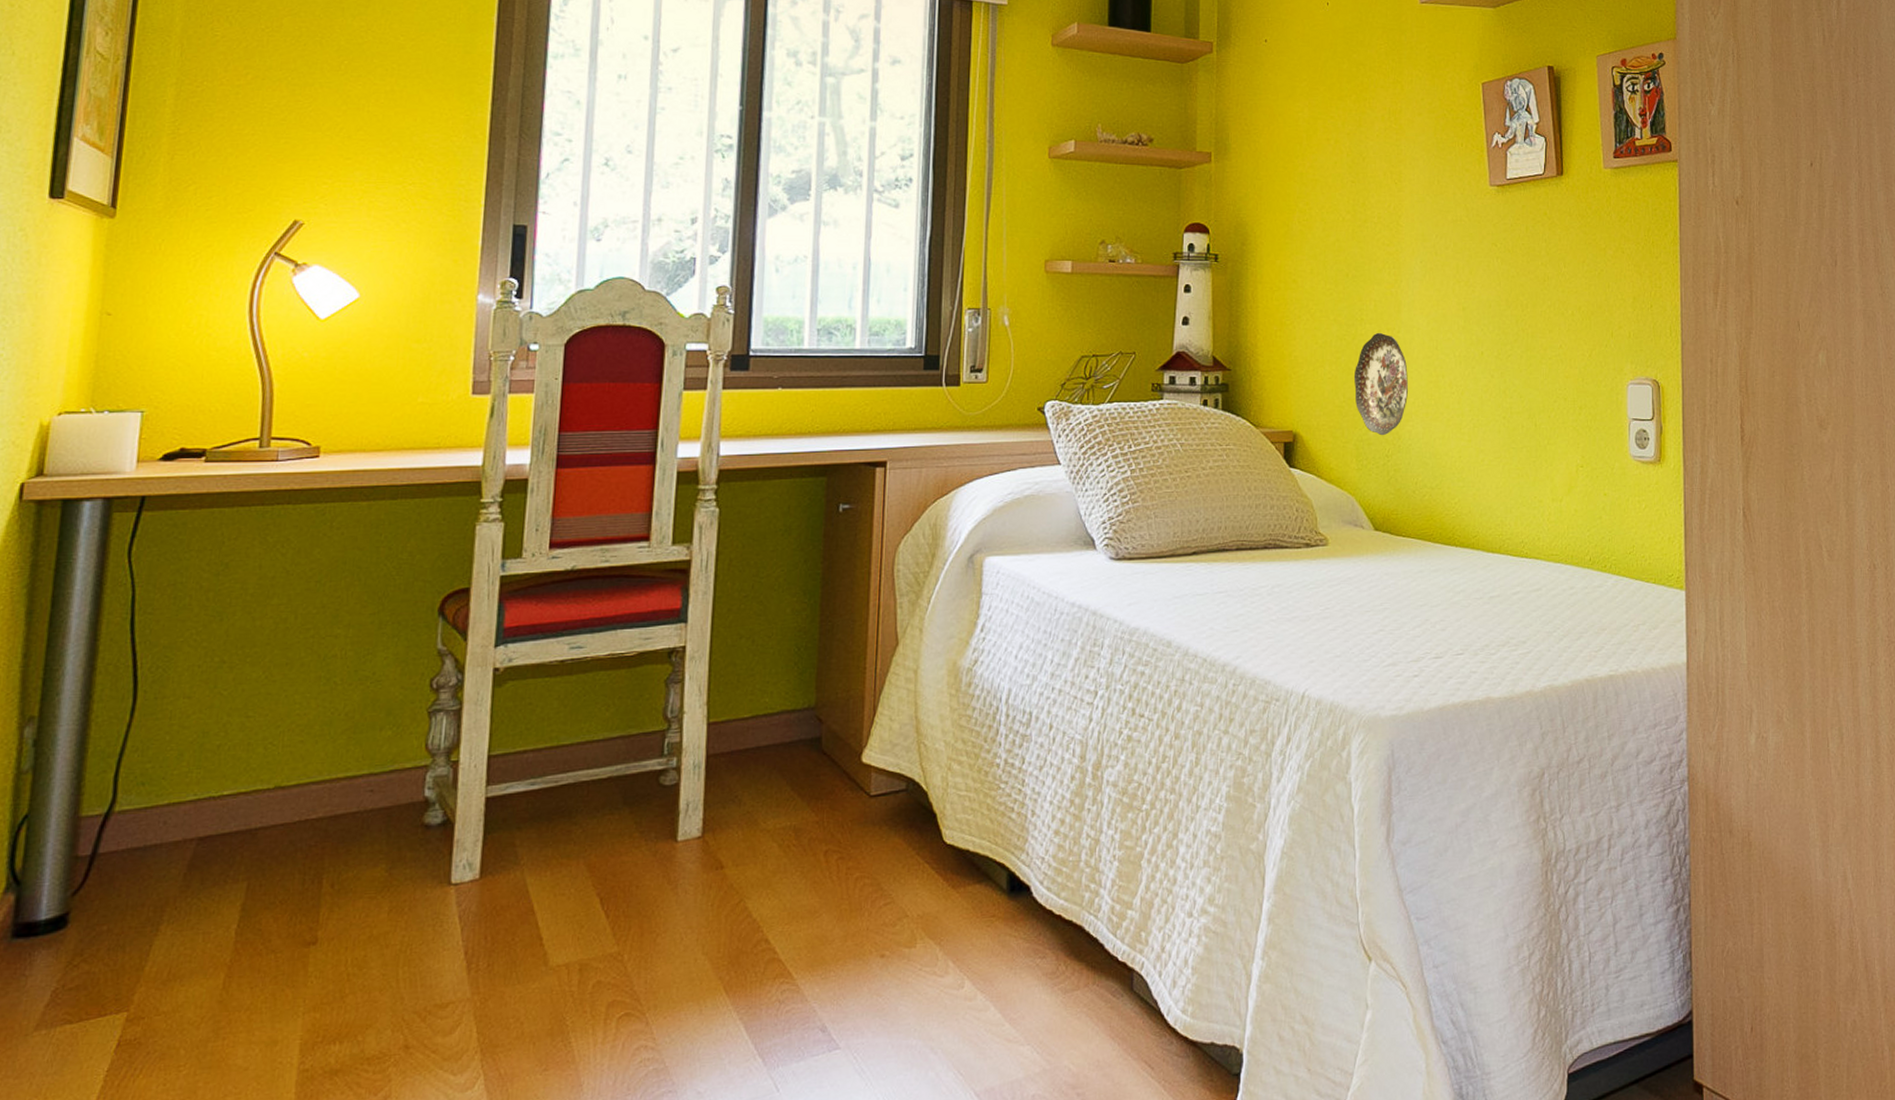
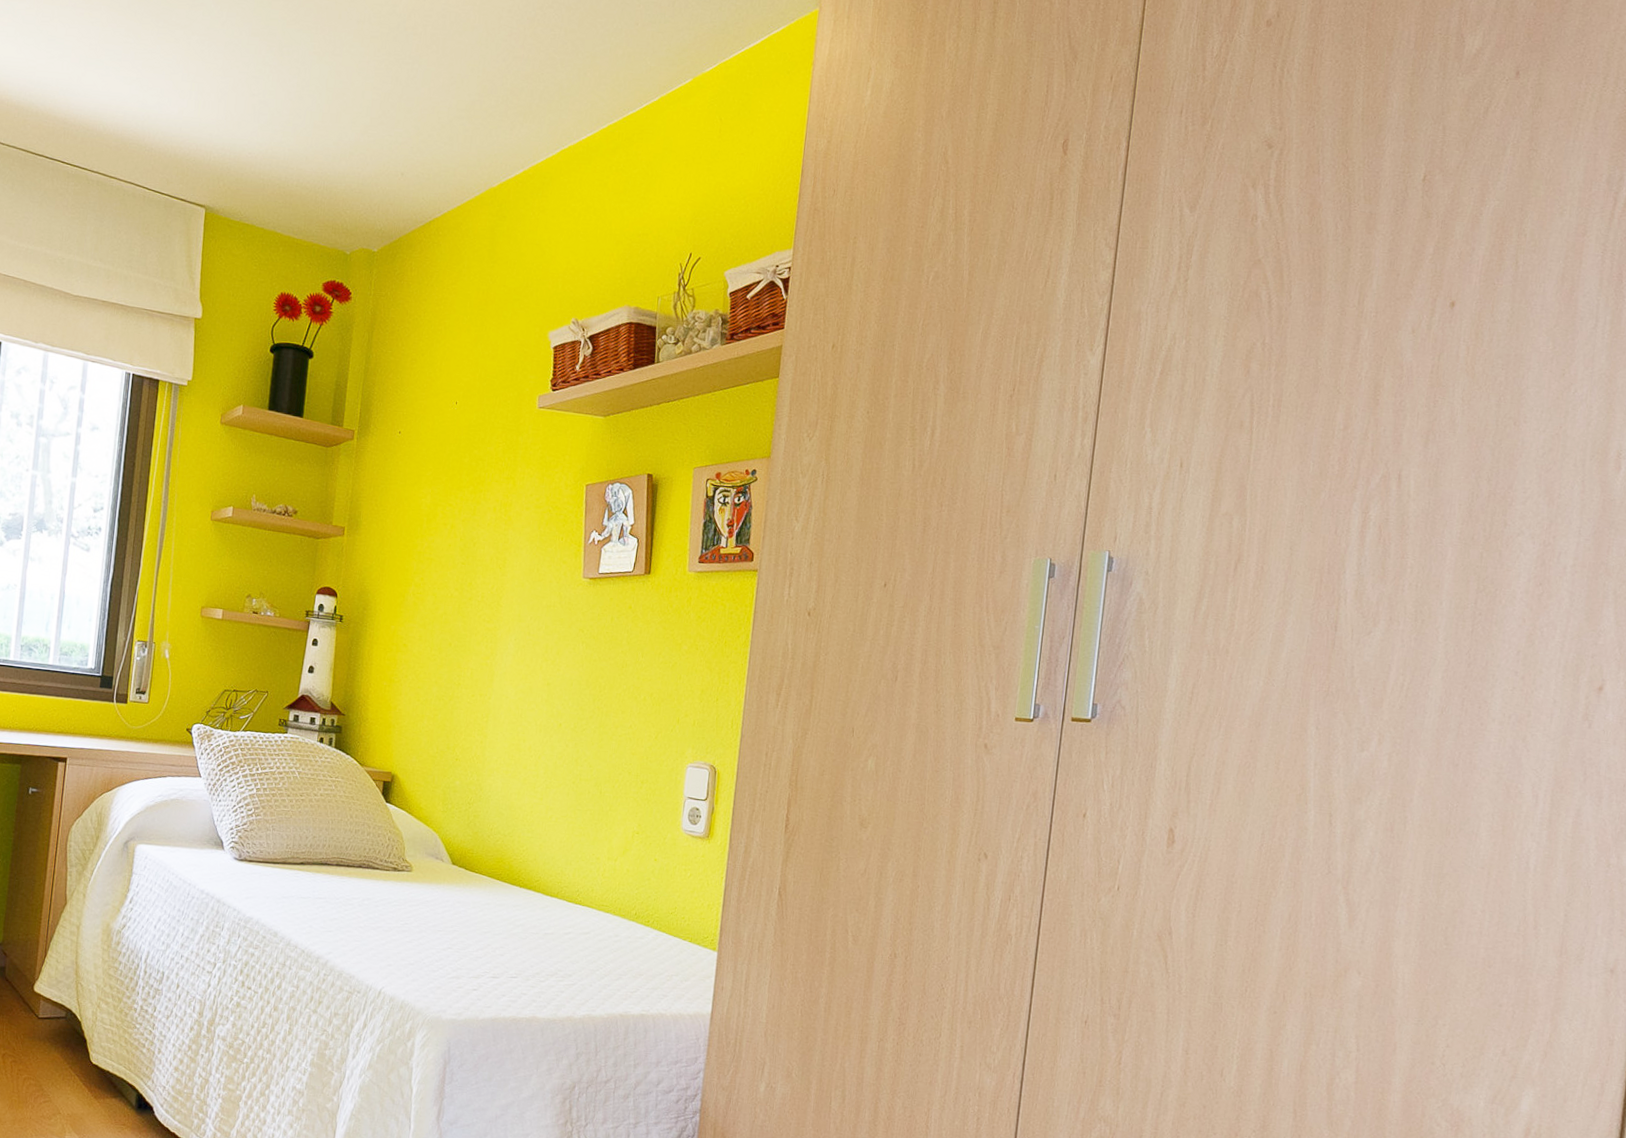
decorative plate: present [1353,332,1408,436] -> none [446,696,494,786]

